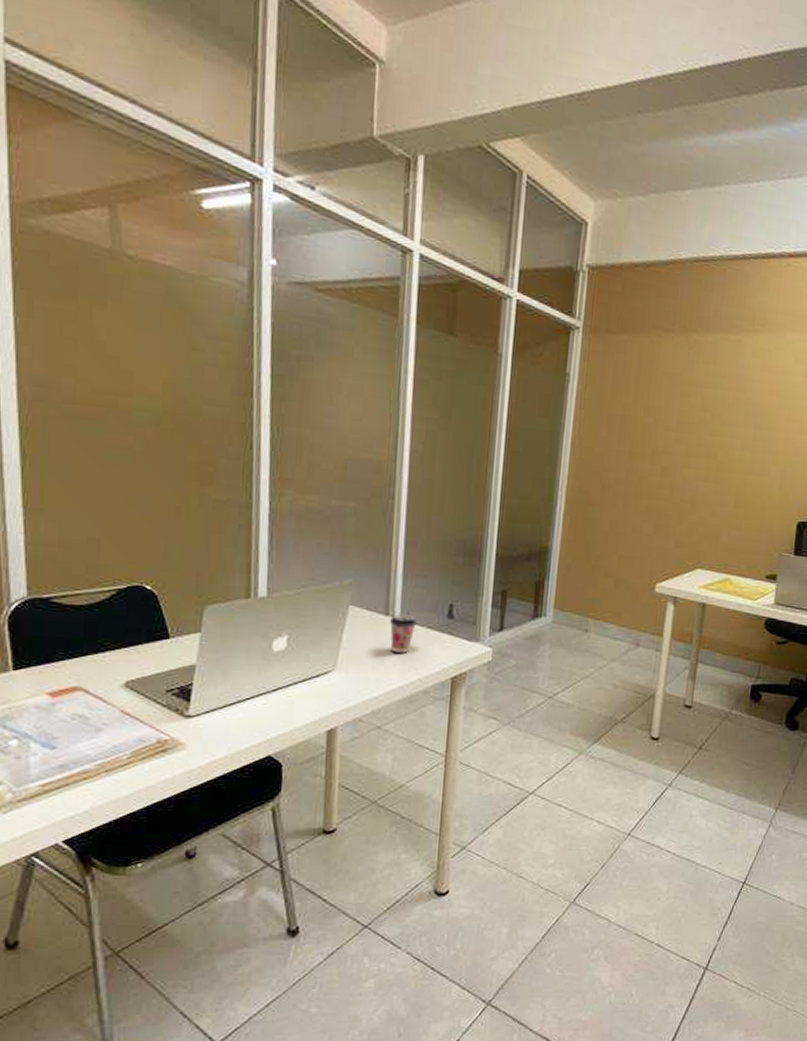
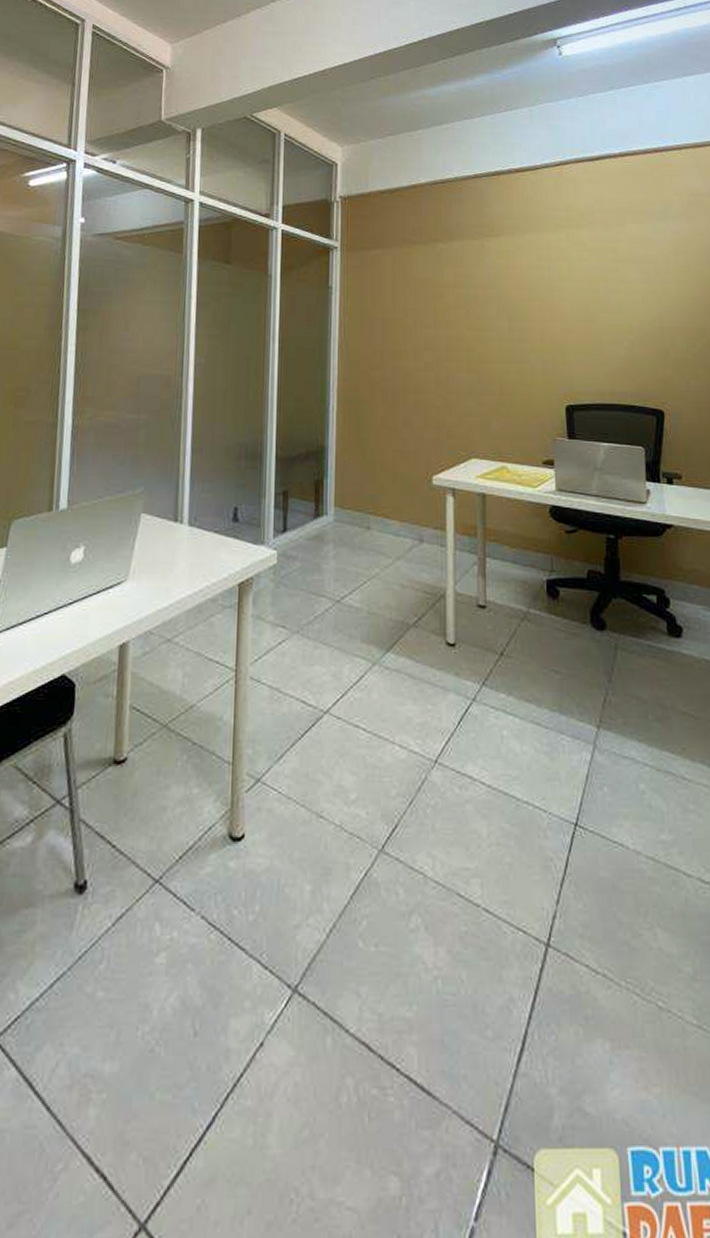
coffee cup: present [390,614,418,653] -> none [179,520,205,560]

